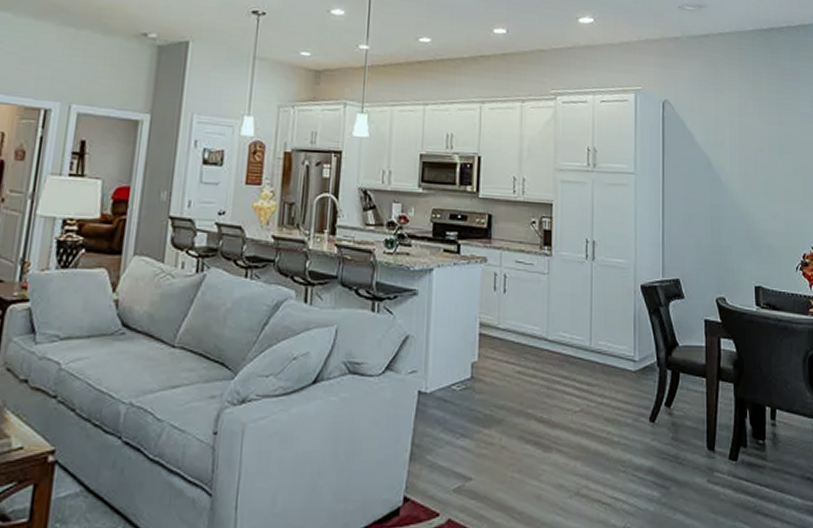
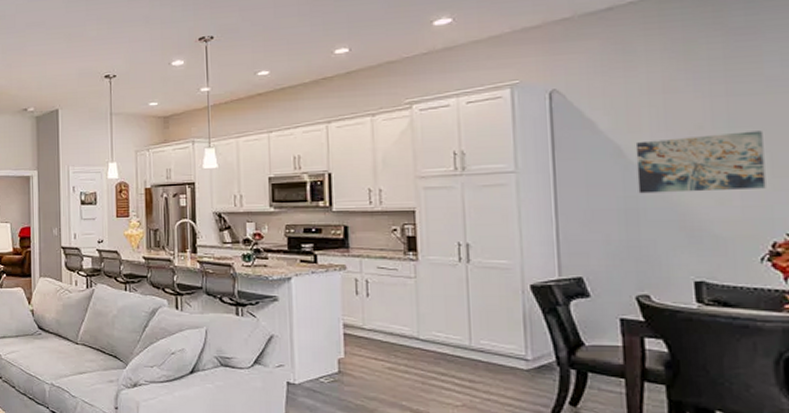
wall art: none [720,156,800,207] -> present [635,131,766,194]

